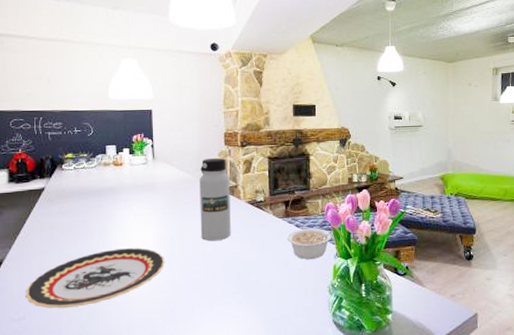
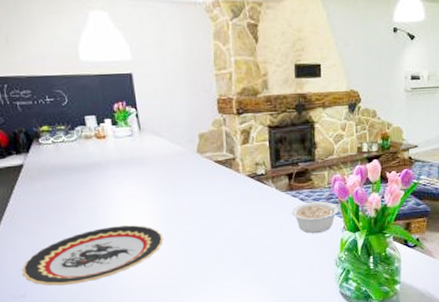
water bottle: present [199,158,231,241] -> none [193,128,231,217]

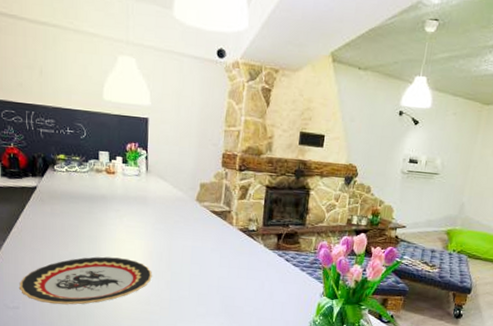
legume: present [291,201,341,233] -> none [274,263,324,294]

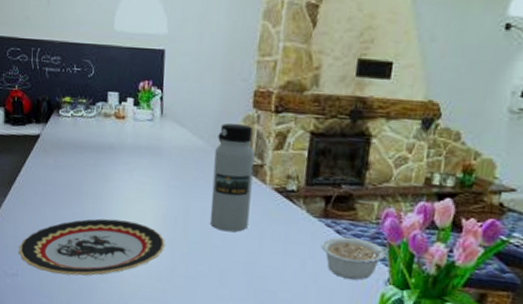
water bottle: none [189,179,224,263] -> present [210,123,255,232]
legume: none [274,263,324,294] -> present [320,236,390,280]

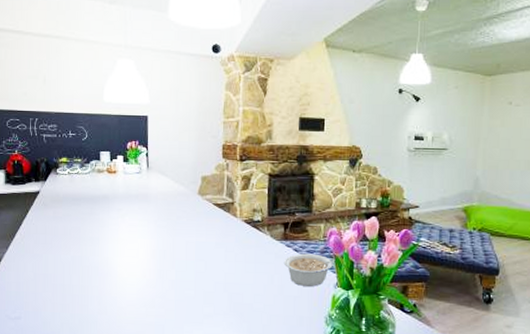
plate: present [18,218,165,276] -> none [20,258,156,313]
water bottle: present [210,123,255,232] -> none [193,172,226,259]

